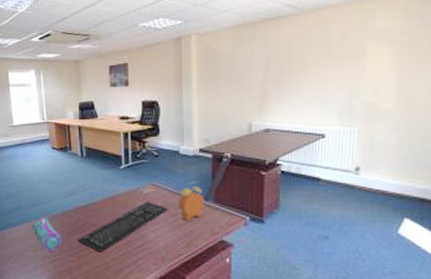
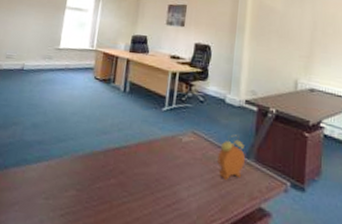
pencil case: present [31,218,62,252] -> none [50,157,83,203]
keyboard: present [78,202,168,253] -> none [101,151,206,209]

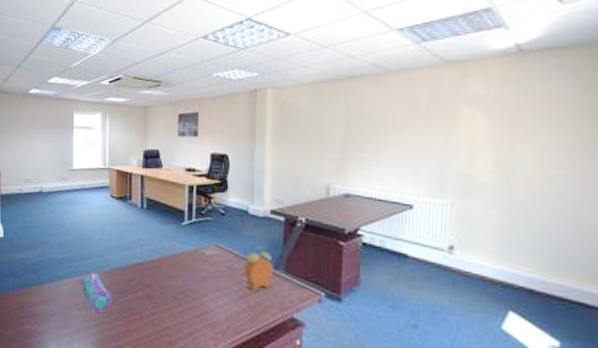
pencil case: none [50,157,83,203] -> present [80,272,112,314]

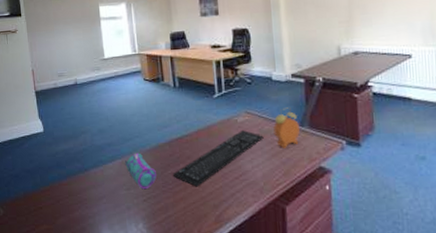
keyboard: none [130,265,232,319] -> present [173,130,264,187]

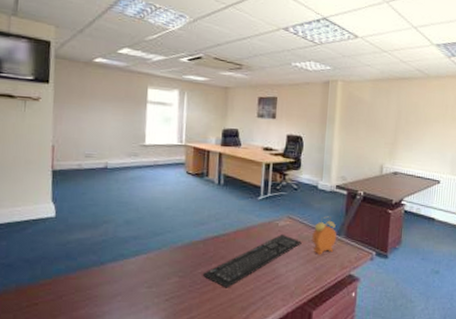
pencil case: present [124,152,157,190] -> none [149,248,185,288]

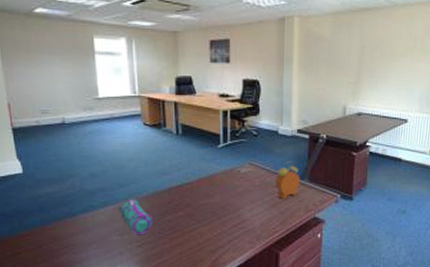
pencil case: none [149,248,185,288] -> present [118,199,153,236]
keyboard: present [203,234,302,288] -> none [171,181,265,234]

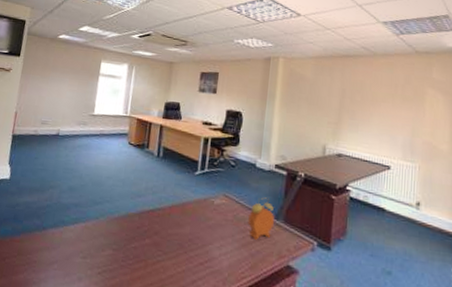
pencil case: present [118,199,153,236] -> none [87,218,119,261]

